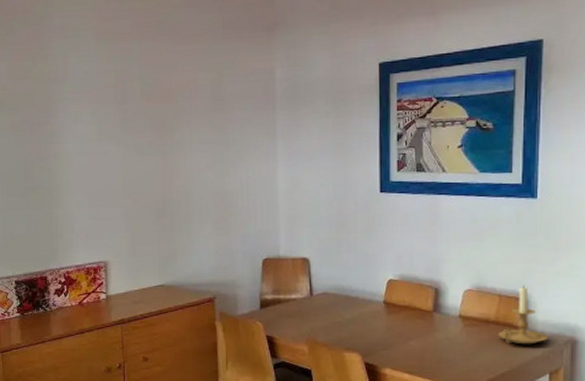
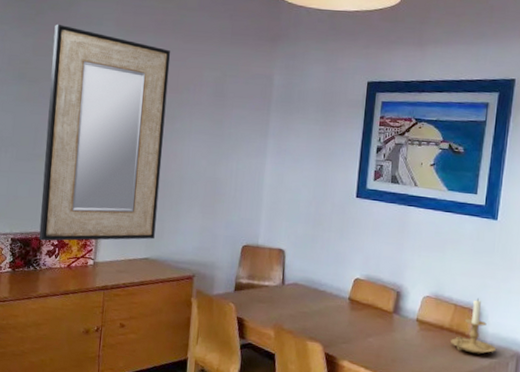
home mirror: none [28,41,167,280] -> present [39,24,171,241]

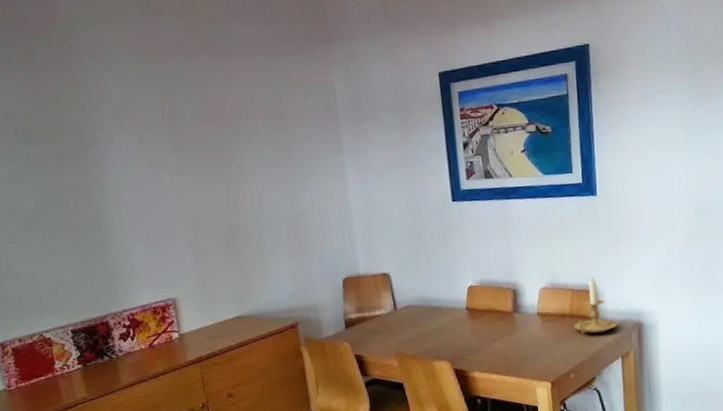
home mirror: present [39,24,171,241] -> none [53,63,243,325]

